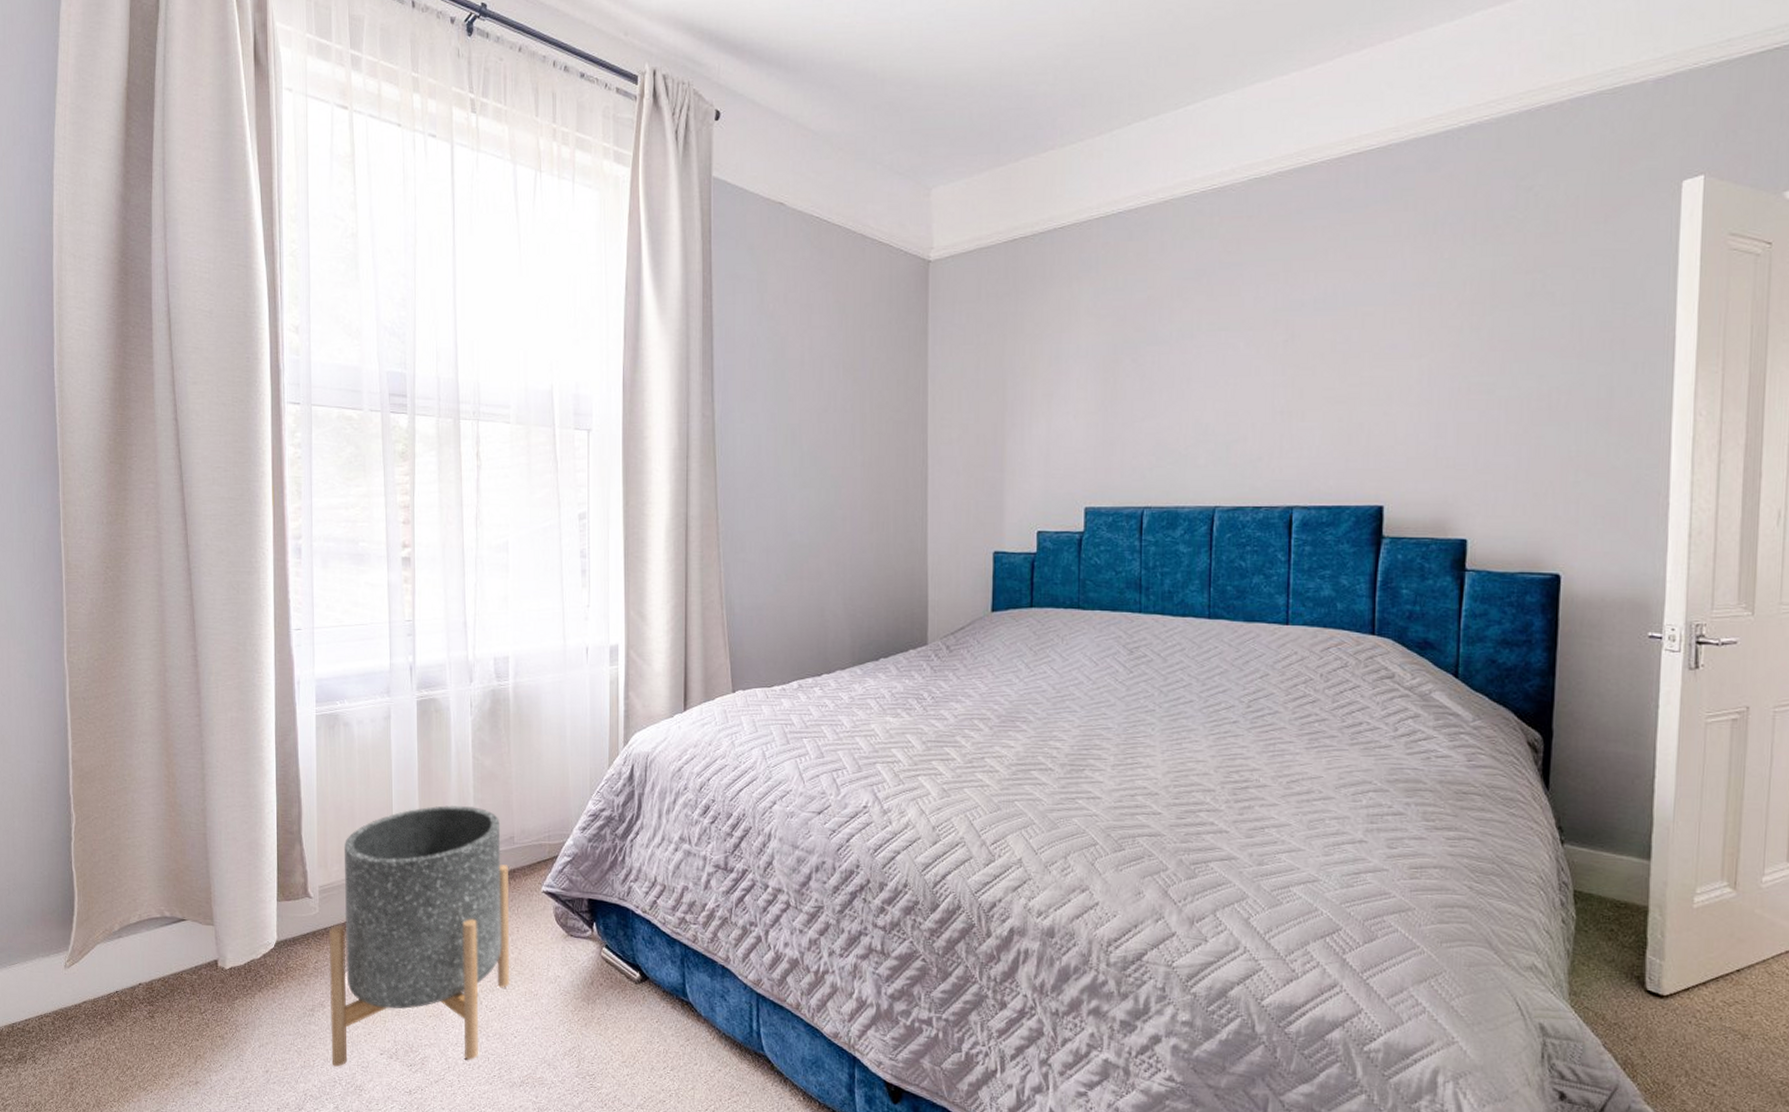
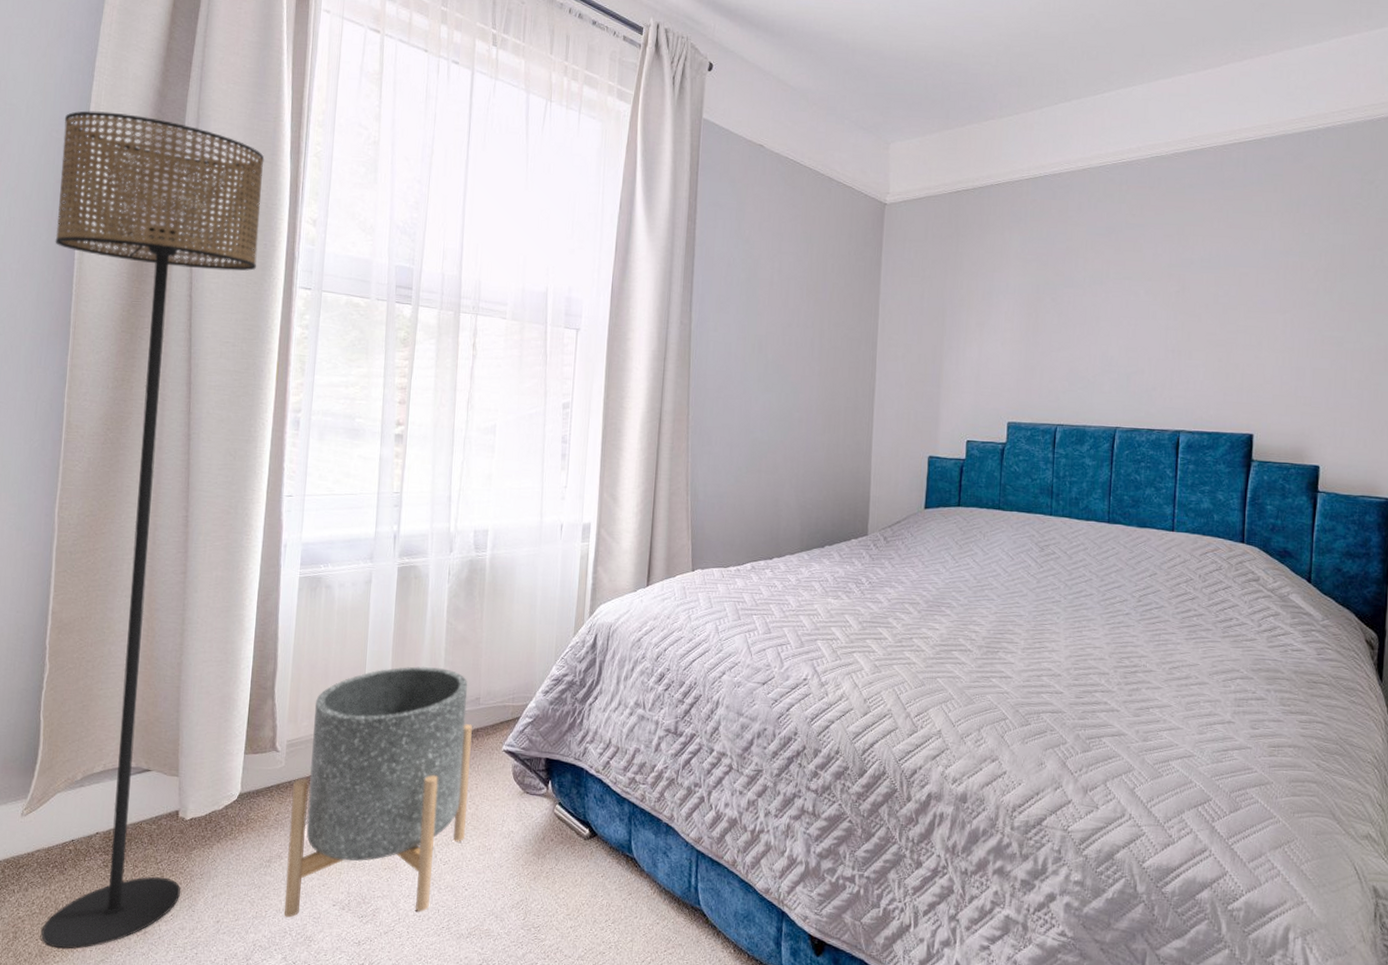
floor lamp: none [28,223,240,1100] -> present [41,110,265,949]

